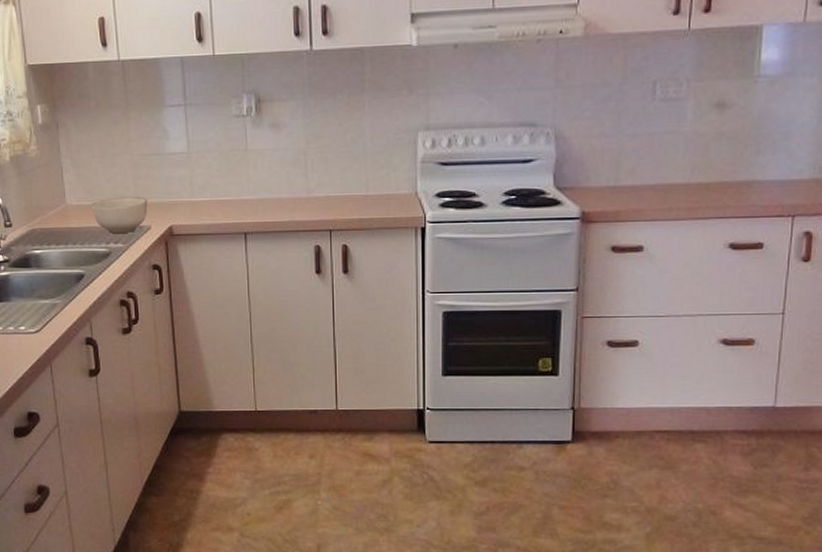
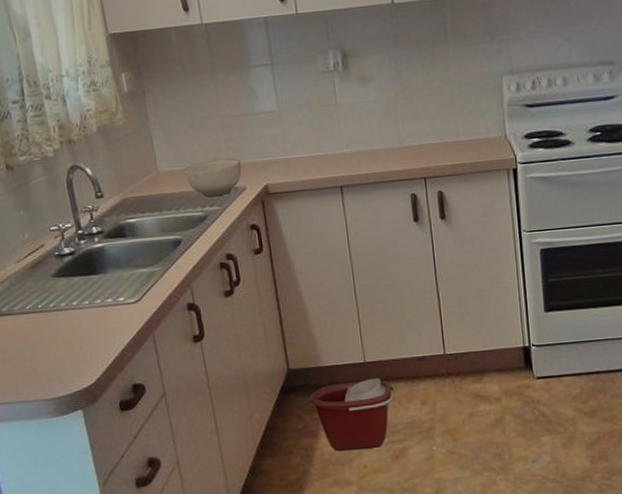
bucket: none [198,427,284,497] -> present [309,378,395,451]

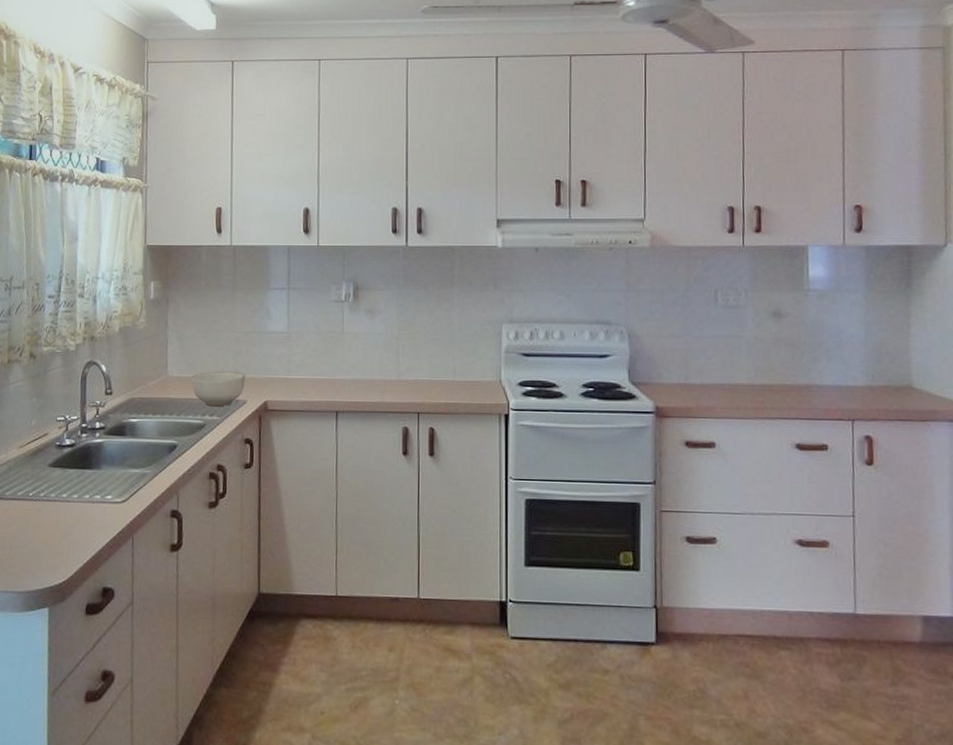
bucket: present [309,378,395,451] -> none [275,614,363,693]

